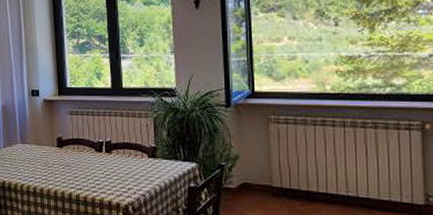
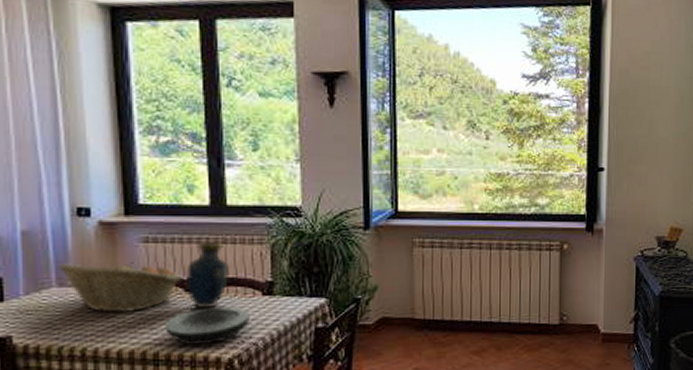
fruit basket: none [21,128,93,164] -> present [57,262,181,313]
plate: none [83,164,140,192] -> present [165,306,250,345]
vase: none [97,114,126,165] -> present [187,241,230,309]

